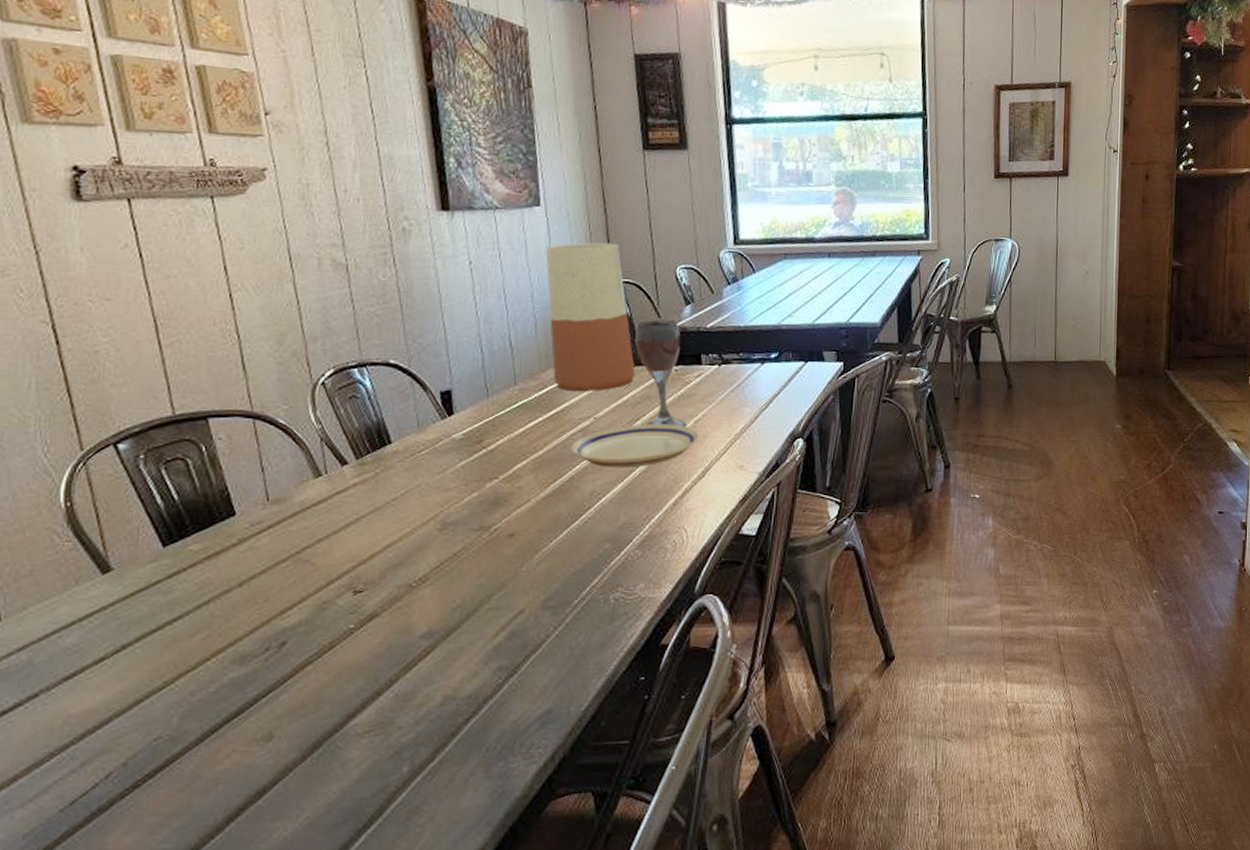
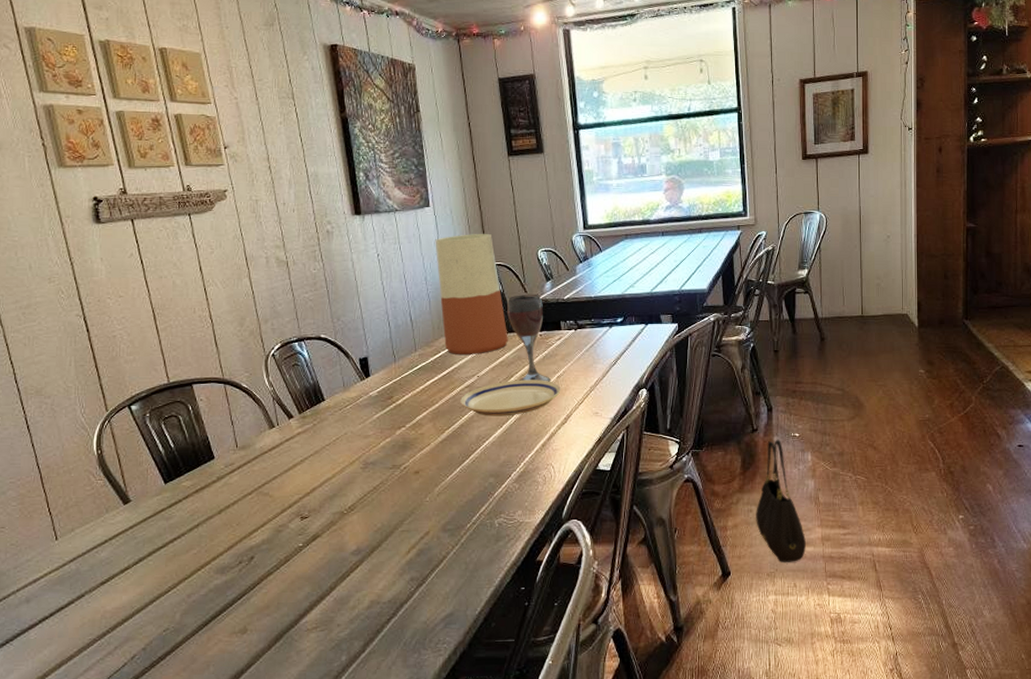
handbag: none [926,501,983,644] -> present [756,439,806,562]

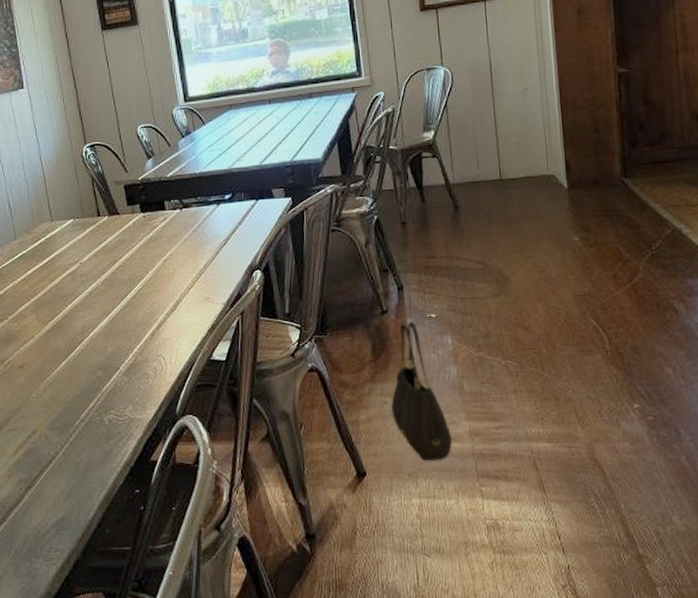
vase: present [435,233,508,354] -> none [30,112,110,241]
plate: present [460,380,561,416] -> none [63,264,169,305]
cup: present [507,293,551,382] -> none [107,173,157,267]

